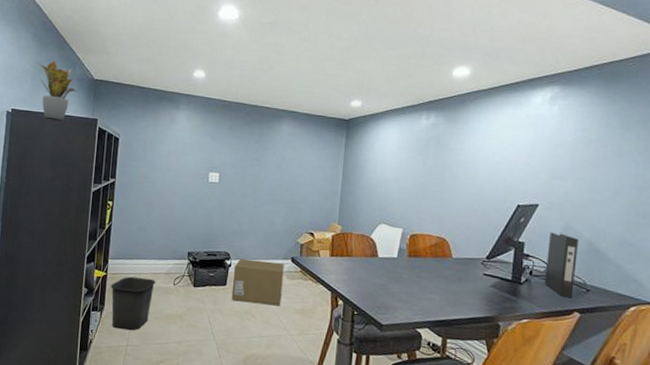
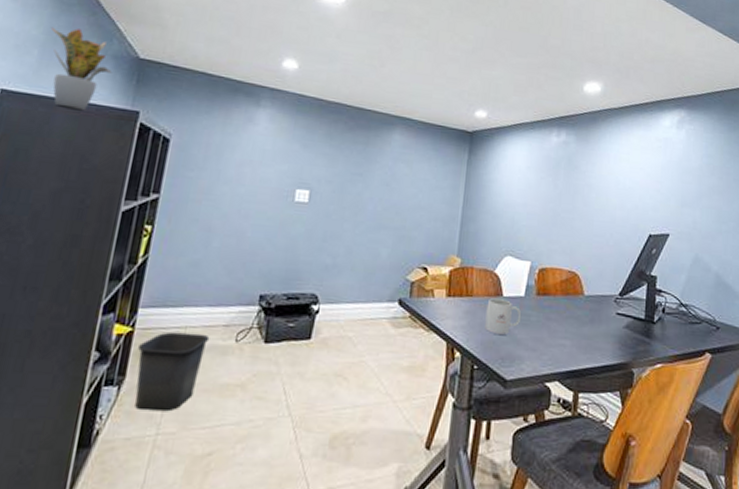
box: present [231,258,284,306] -> none [316,302,389,364]
mug: none [363,258,395,289] -> present [485,298,522,336]
binder: present [544,232,580,299] -> none [676,265,708,338]

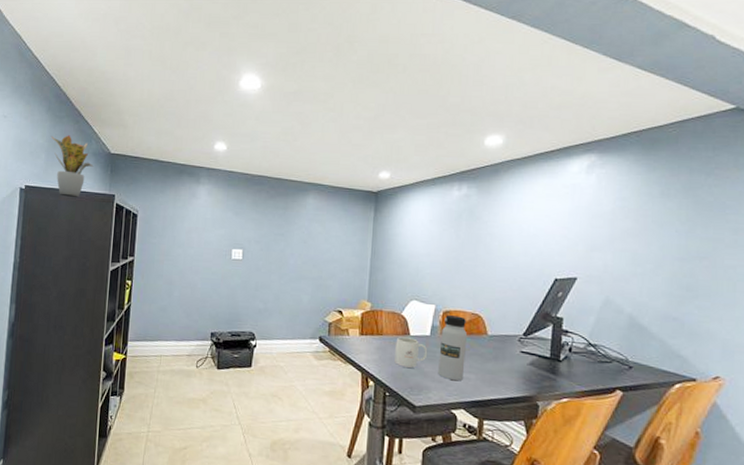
waste bin: present [135,331,210,412] -> none [131,359,178,416]
water bottle: none [532,273,564,349] -> present [438,315,468,381]

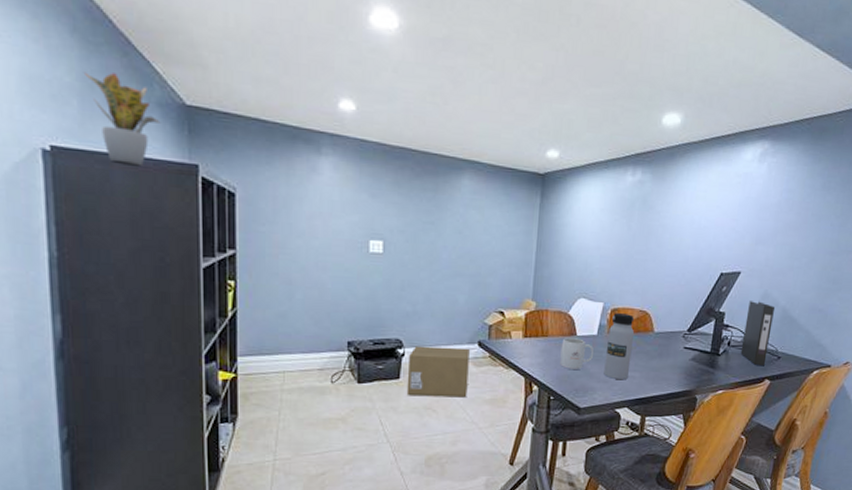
box: none [256,339,312,388] -> present [406,346,470,398]
binder: none [584,307,621,376] -> present [740,301,776,367]

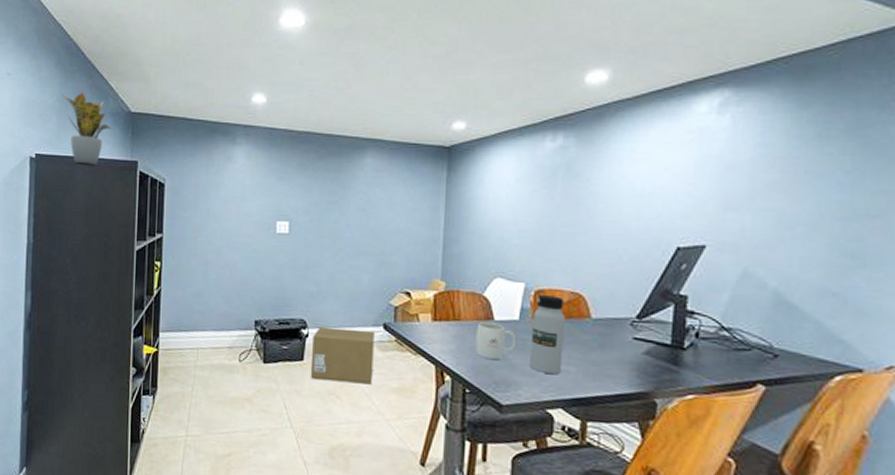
binder: present [740,301,776,367] -> none [715,281,763,367]

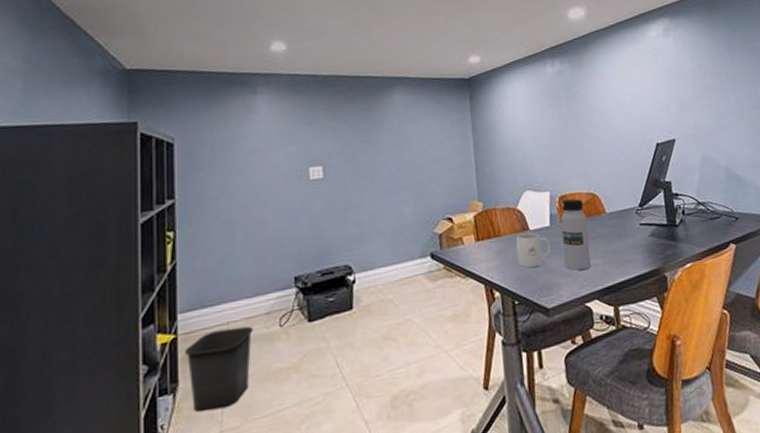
potted plant: present [62,93,112,166] -> none [30,52,101,134]
waste bin: none [164,352,218,418] -> present [185,326,254,412]
box: present [310,327,375,385] -> none [360,262,427,326]

